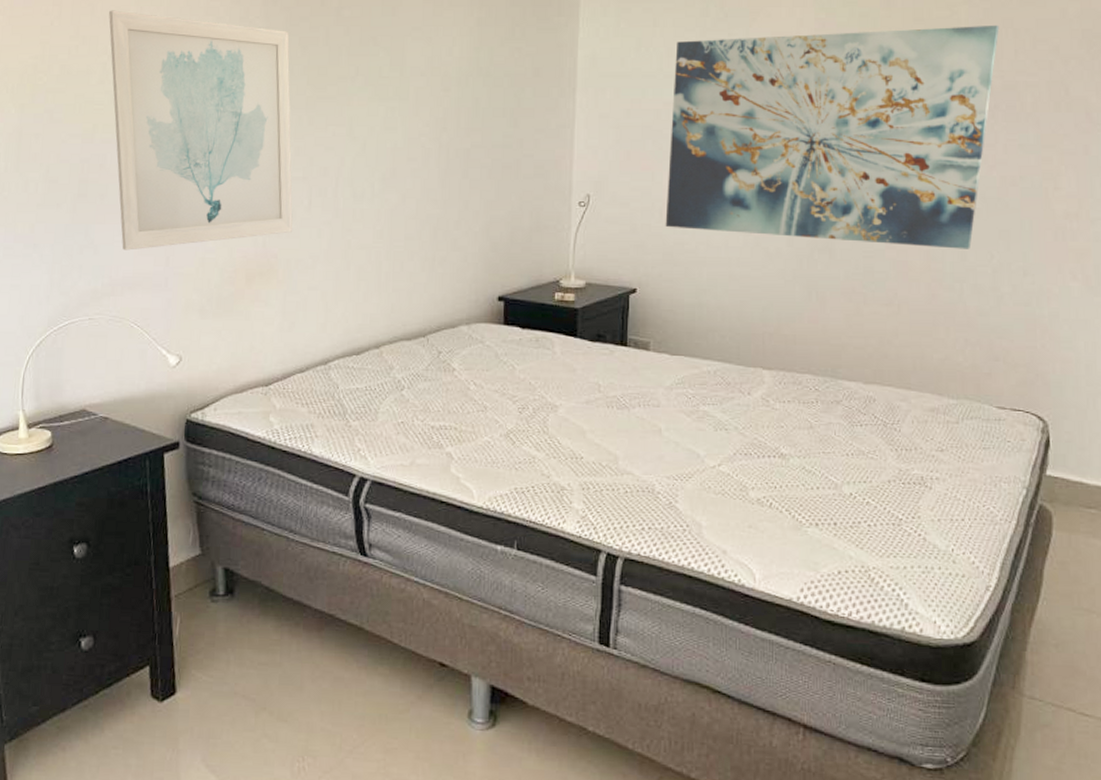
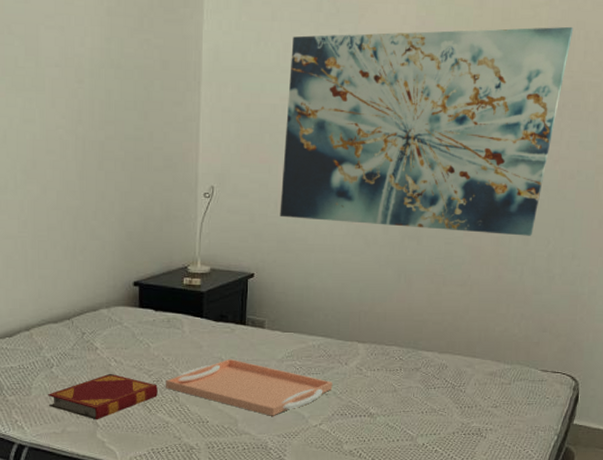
hardback book: none [396,398,523,452] -> present [48,373,158,420]
serving tray: none [533,384,733,453] -> present [166,358,333,416]

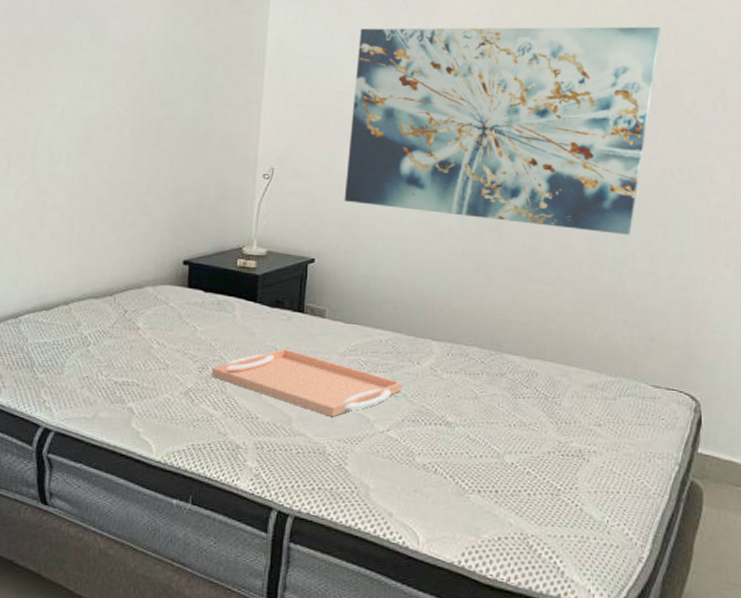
hardback book: present [48,373,158,420] -> none [81,356,203,407]

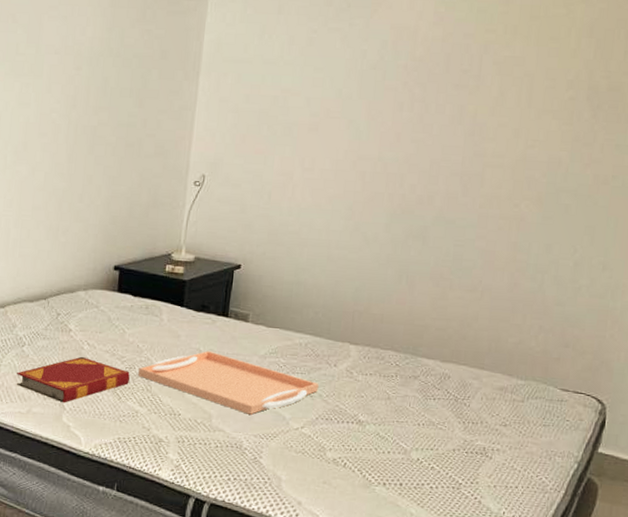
hardback book: none [81,356,203,407] -> present [17,356,130,403]
wall art: present [344,26,662,235] -> none [273,25,613,243]

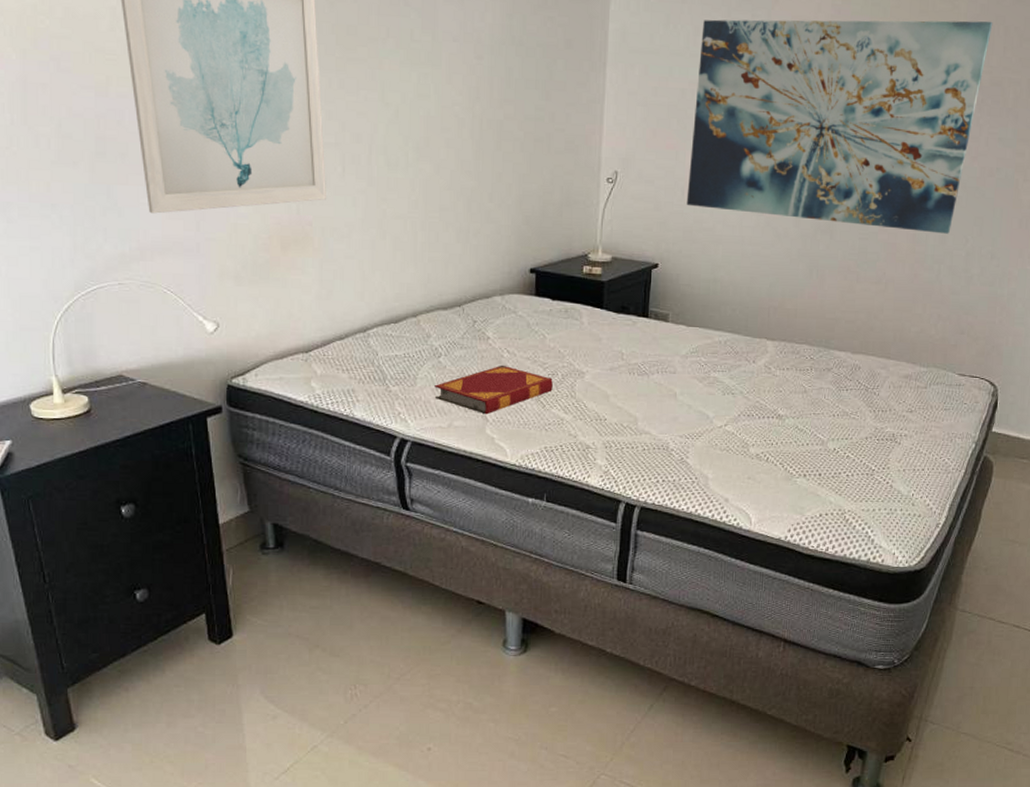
serving tray: present [138,350,319,415] -> none [562,352,739,415]
wall art: none [273,25,613,243] -> present [686,19,993,234]

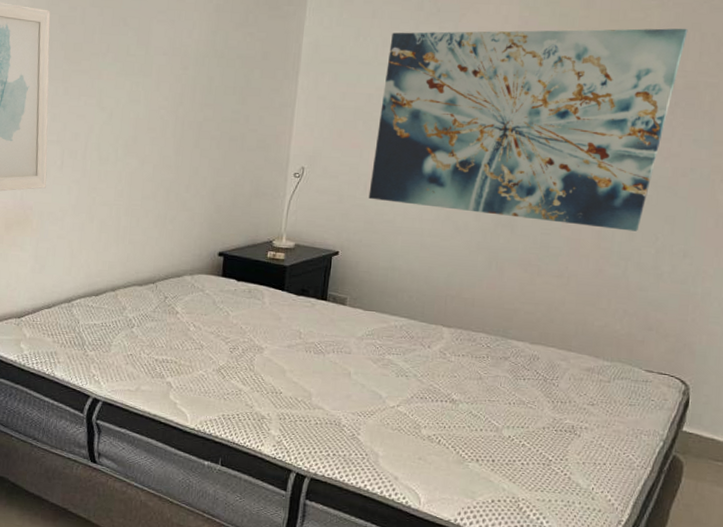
hardback book: present [434,365,553,415] -> none [126,337,234,382]

